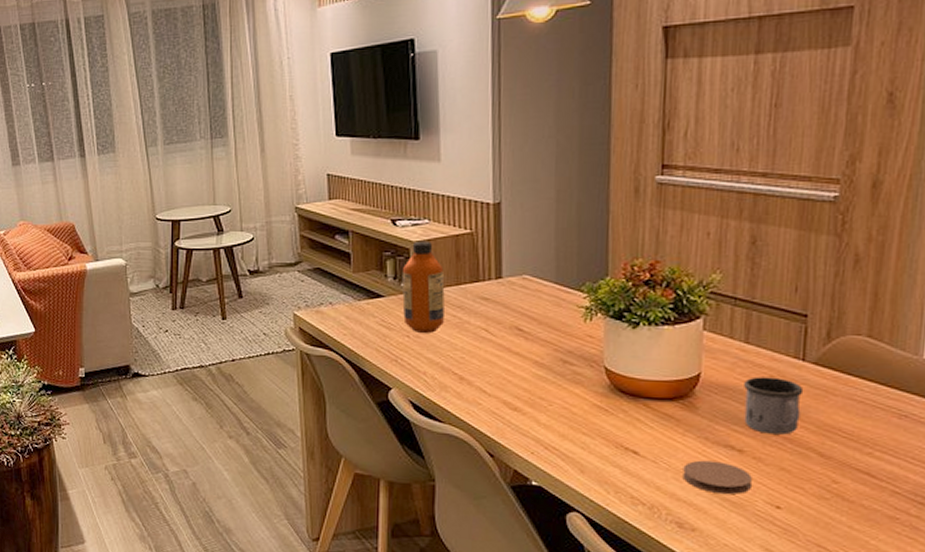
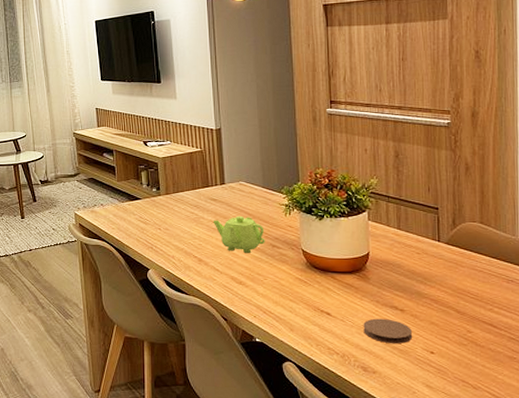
bottle: present [401,240,445,333] -> none [153,157,185,226]
teapot: none [483,320,554,372] -> present [214,216,265,254]
mug: present [744,377,804,435] -> none [400,254,441,297]

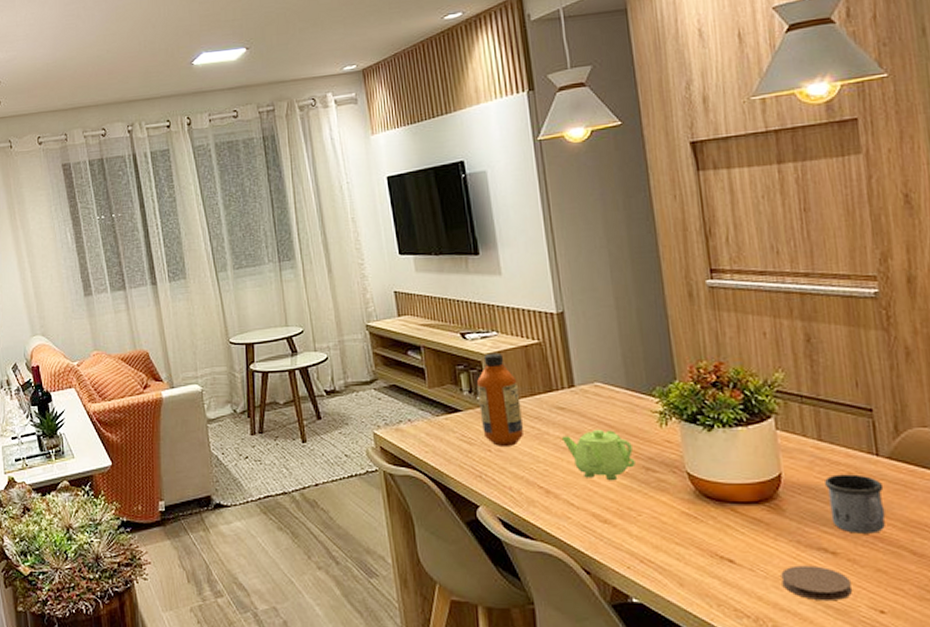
bottle: none [153,157,185,226] -> present [476,352,523,446]
mug: none [400,254,441,297] -> present [825,474,886,534]

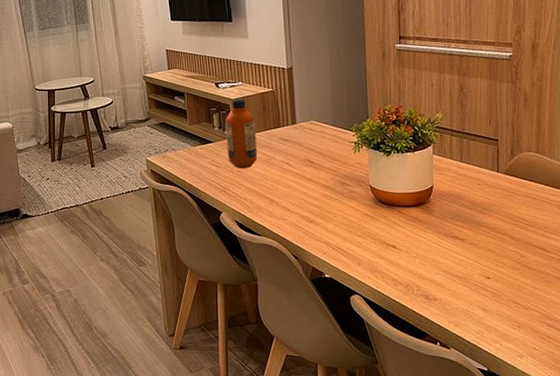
teapot: present [562,429,636,481] -> none [285,155,335,193]
coaster: present [781,565,852,602] -> none [426,248,470,272]
mug: present [825,474,886,534] -> none [462,185,499,226]

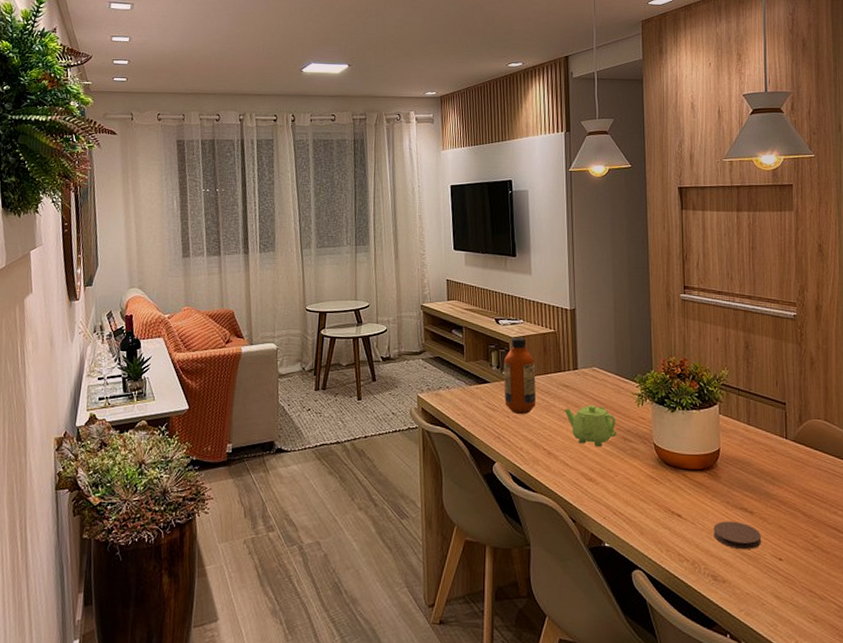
teapot: none [285,155,335,193] -> present [565,404,617,447]
coaster: none [426,248,470,272] -> present [713,521,761,550]

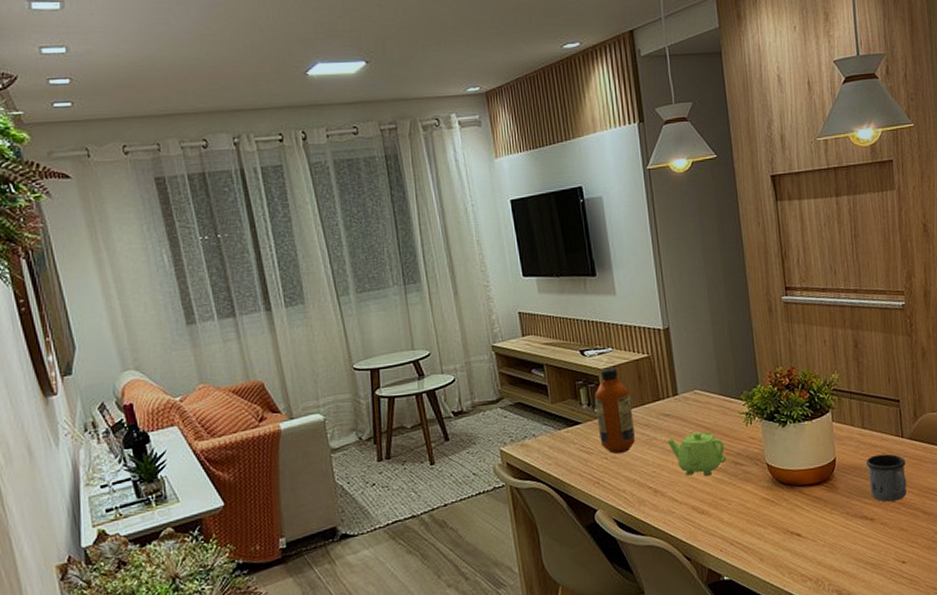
coaster: present [713,521,761,550] -> none [834,531,884,559]
mug: none [750,451,789,498] -> present [866,454,907,502]

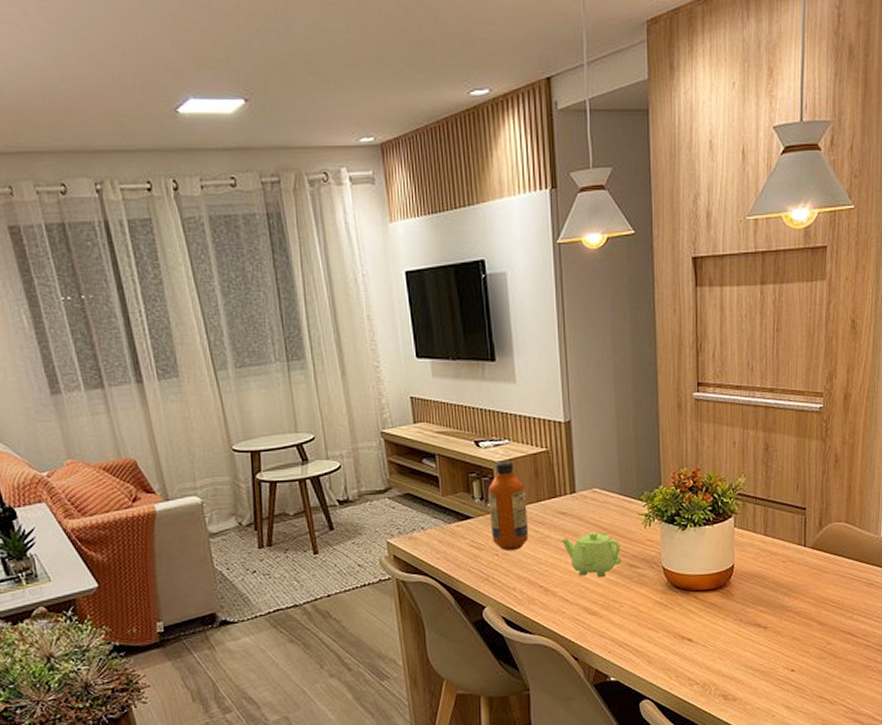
mug: present [866,454,907,502] -> none [765,562,806,611]

